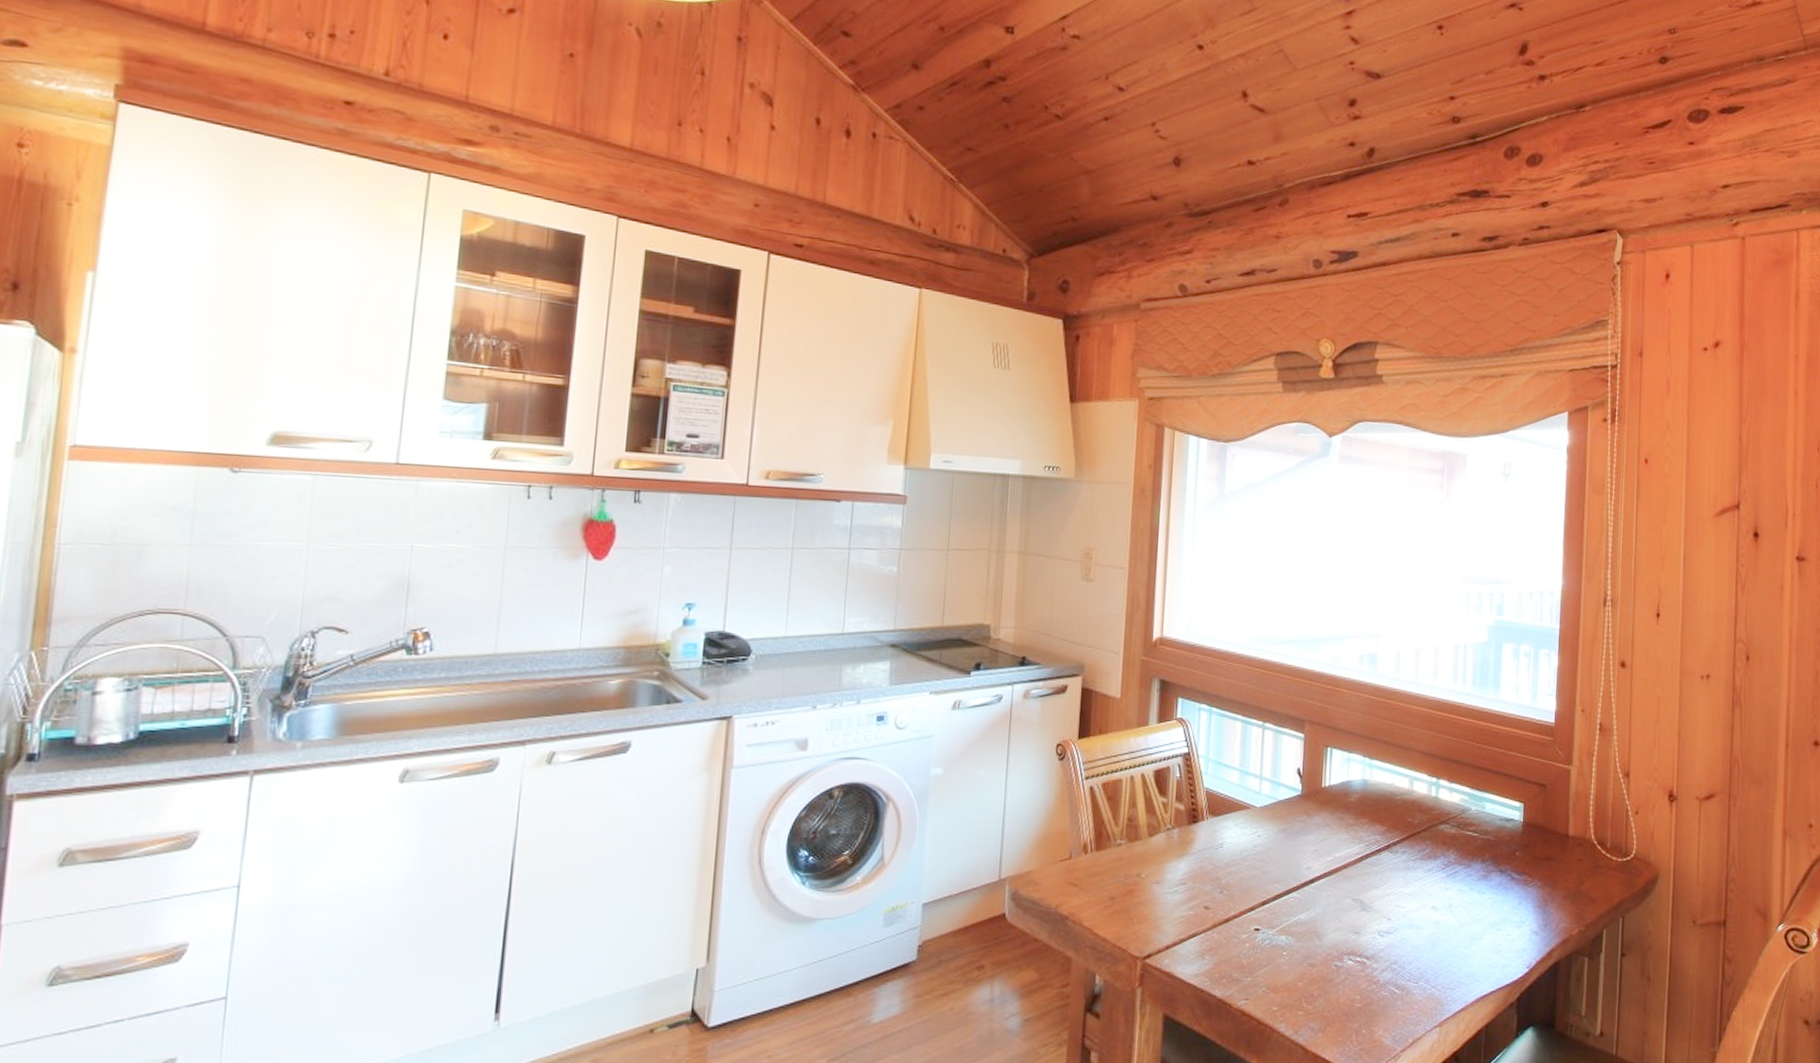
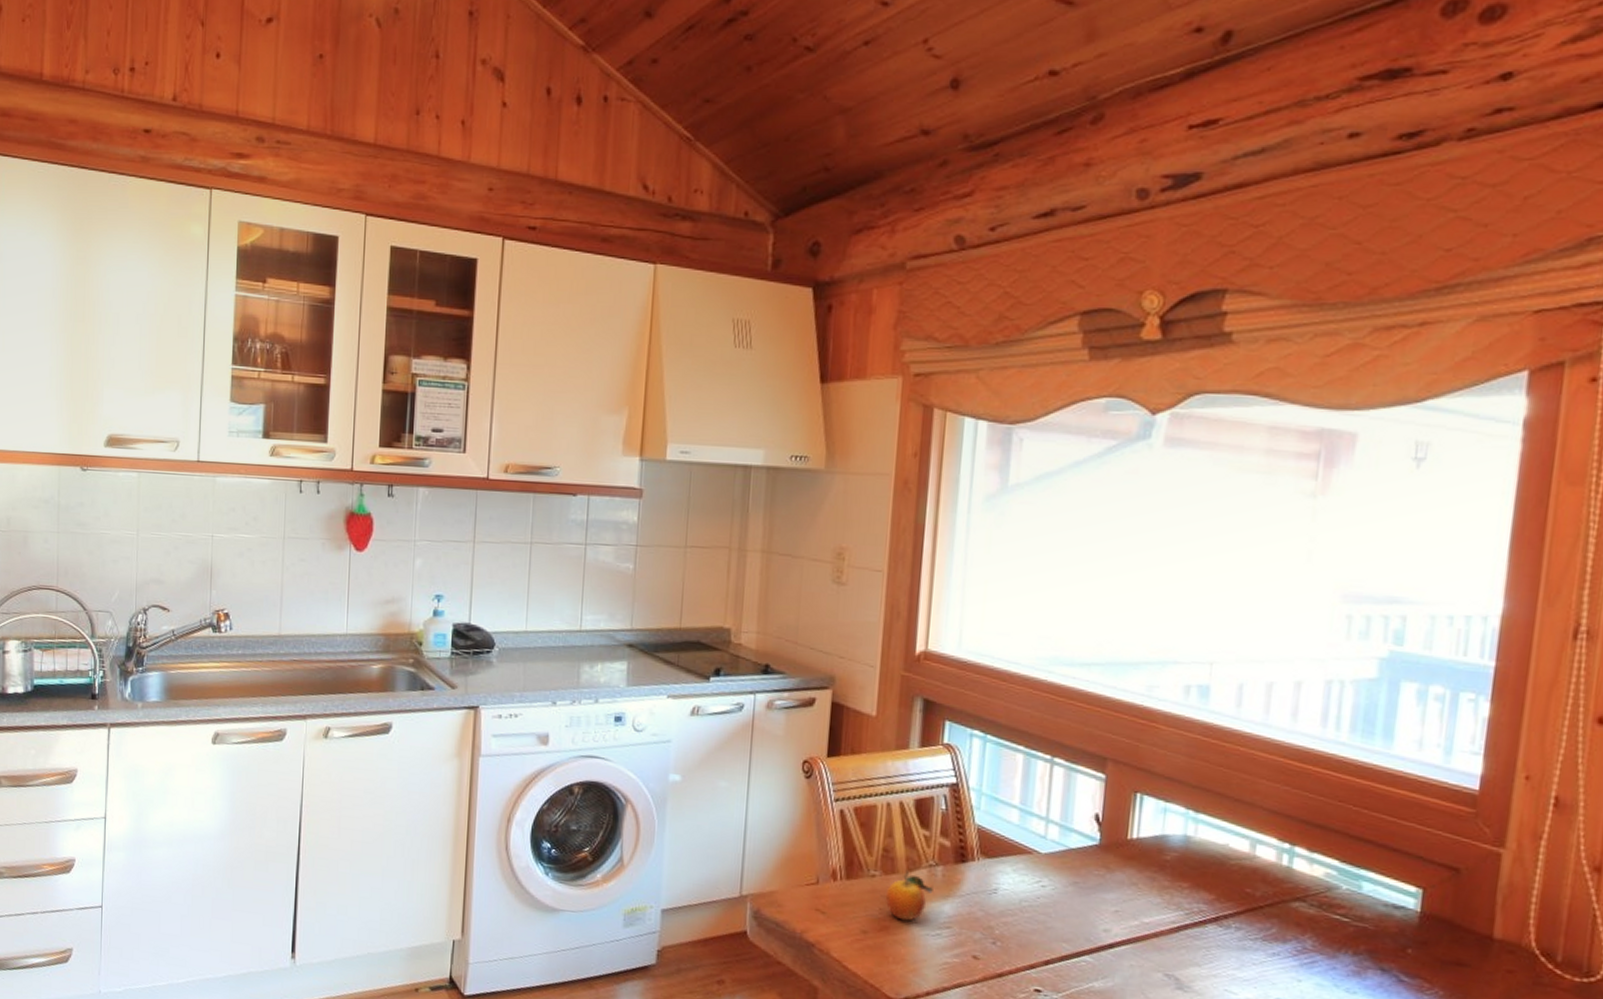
fruit: none [1130,835,1171,883] -> present [885,869,933,921]

